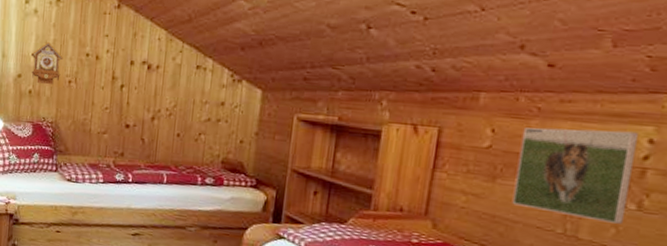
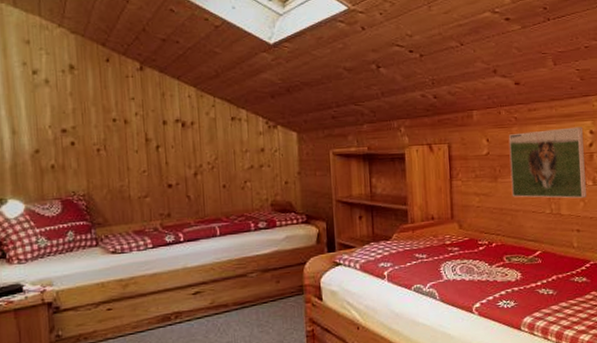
cuckoo clock: present [31,41,63,85] -> none [48,111,87,157]

